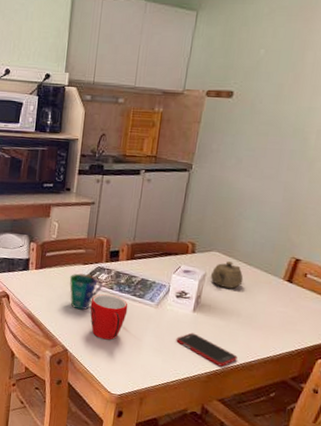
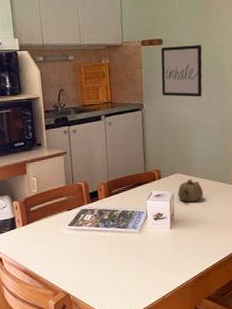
cup: present [69,273,103,310] -> none [57,219,89,254]
mug: present [90,293,128,340] -> none [81,231,116,275]
cell phone: present [176,332,238,367] -> none [162,247,213,270]
wall art: none [218,101,284,168] -> present [160,45,202,97]

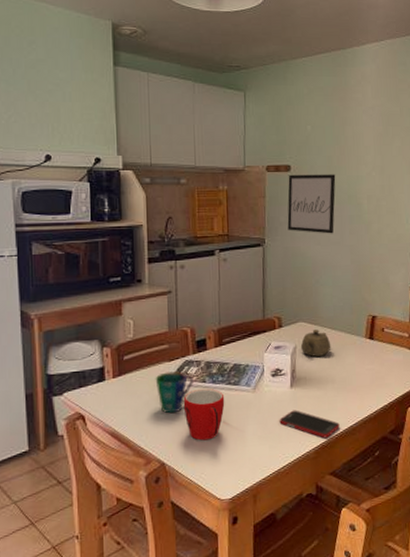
cup: none [57,219,89,254] -> present [155,371,193,414]
mug: none [81,231,116,275] -> present [183,388,225,441]
cell phone: none [162,247,213,270] -> present [279,410,340,438]

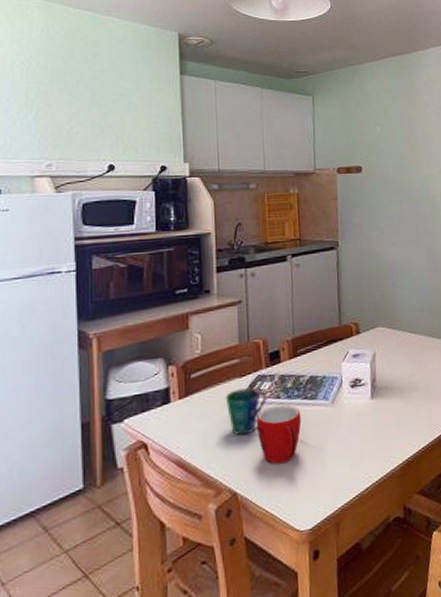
cell phone: present [279,410,340,438] -> none [360,423,426,453]
wall art: present [287,174,336,234] -> none [359,173,409,234]
teapot: present [301,329,331,357] -> none [380,334,412,364]

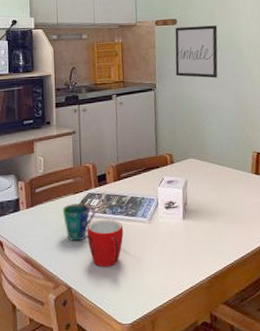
wall art: none [359,173,409,234] -> present [175,25,218,78]

